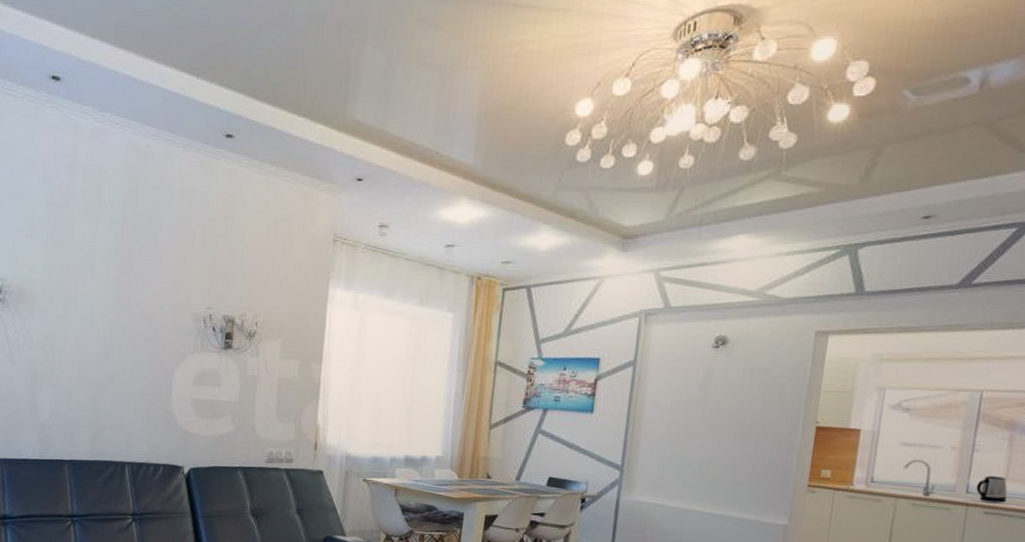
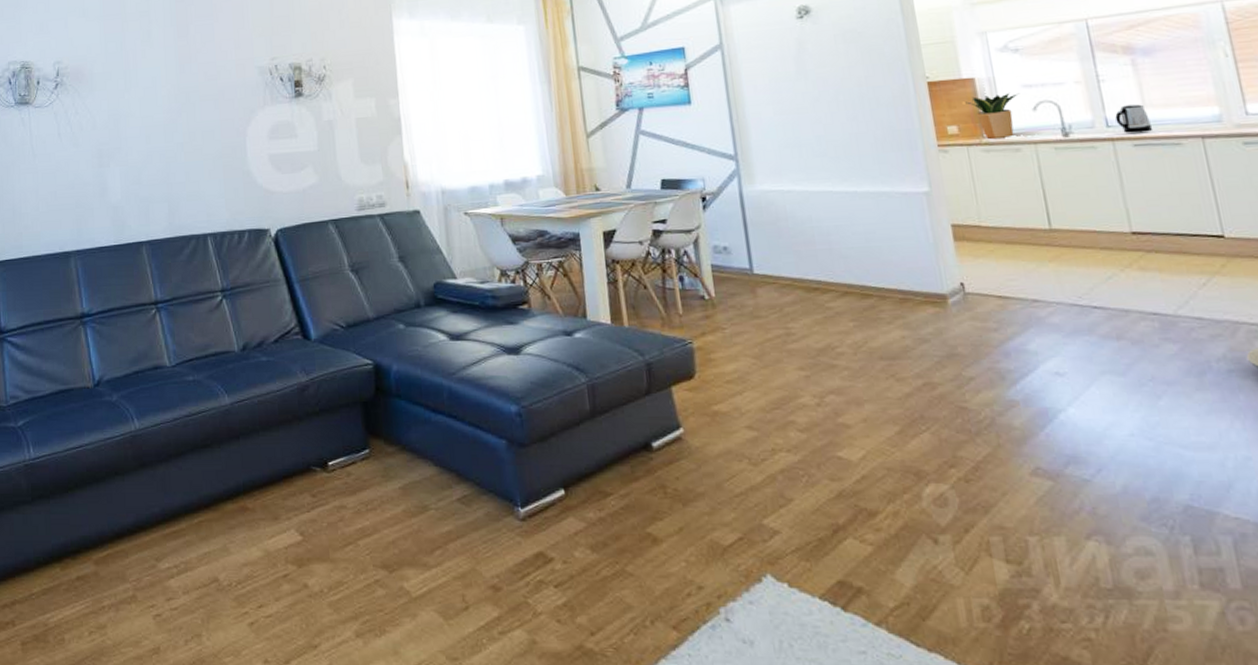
potted plant: none [845,446,898,489] -> present [965,92,1020,140]

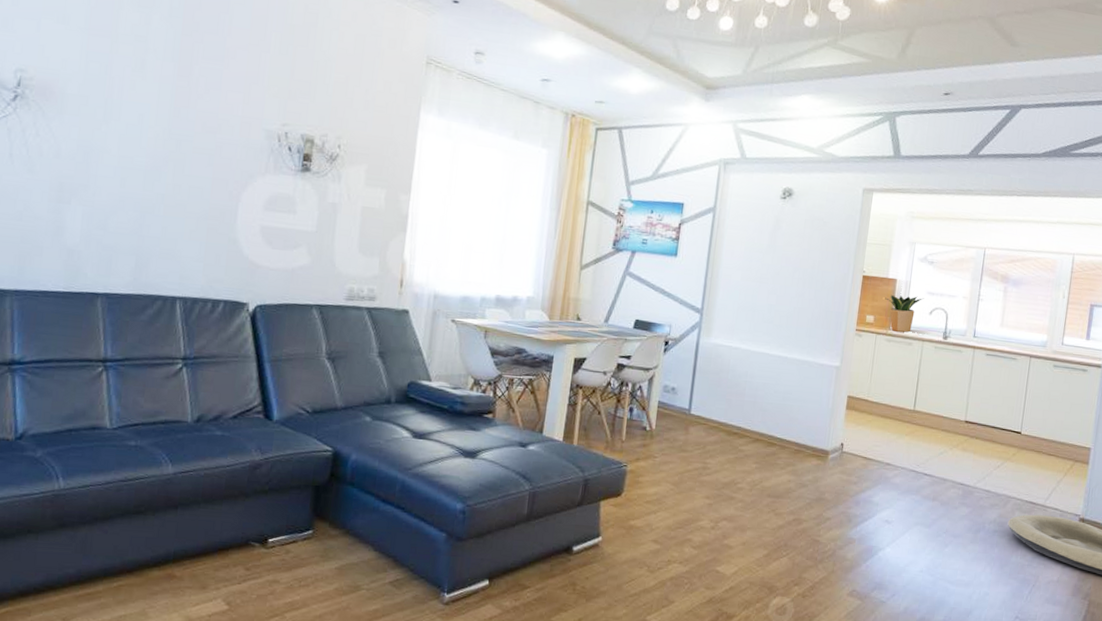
kettle: present [1115,104,1153,134] -> none [981,322,1003,347]

